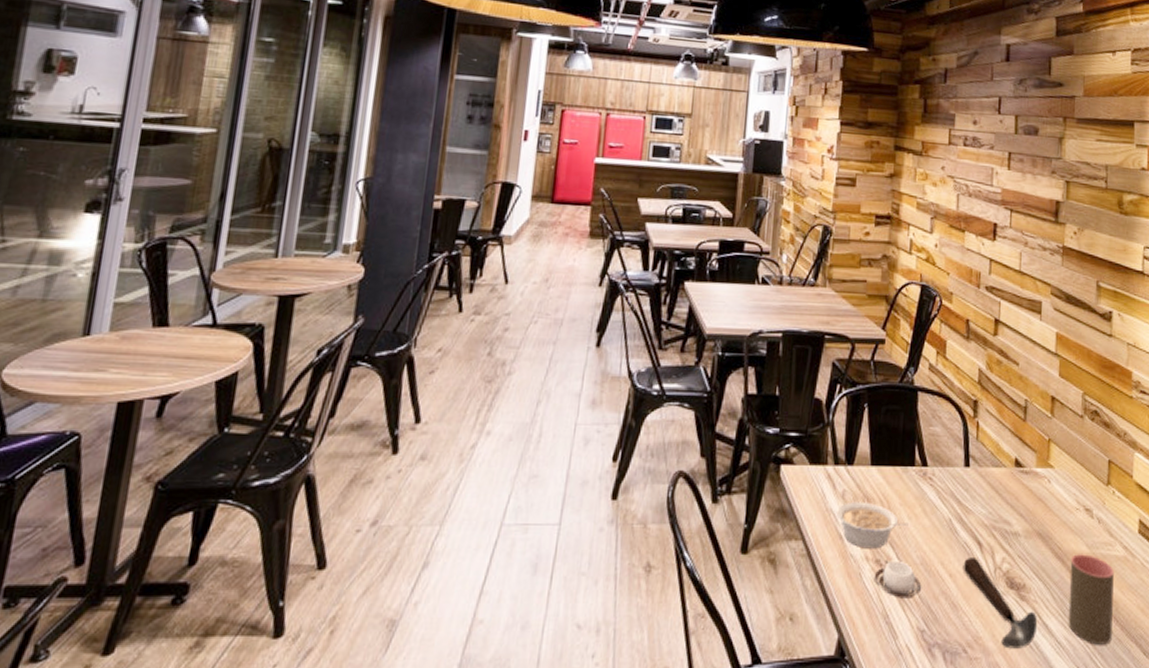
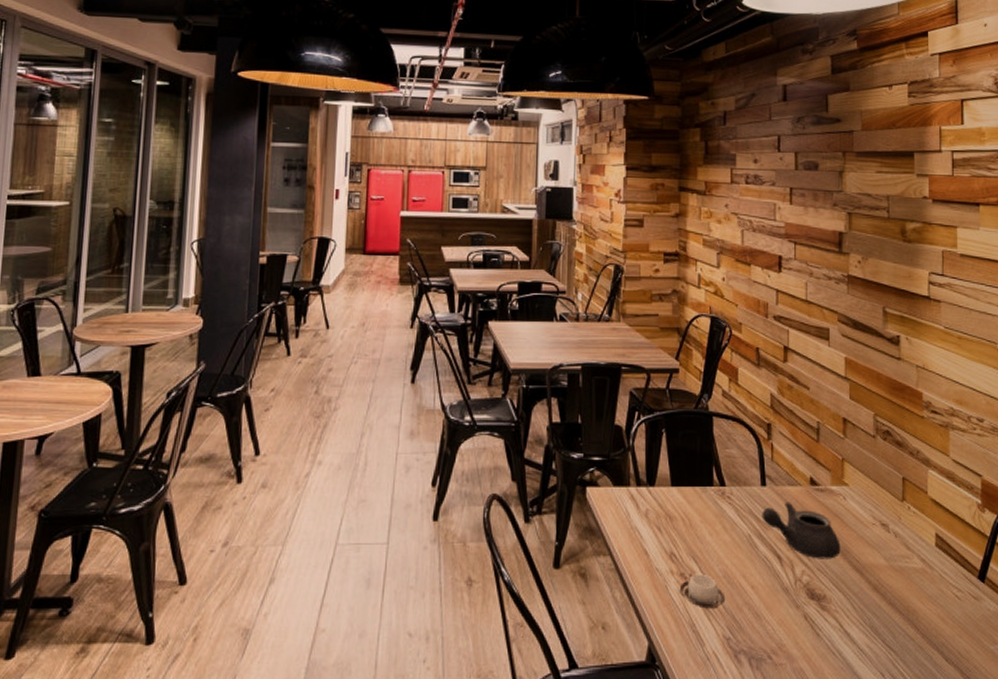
legume: present [837,501,909,549] -> none [641,519,710,563]
teapot: none [963,484,1043,546] -> present [762,502,841,559]
spoon: present [963,556,1038,649] -> none [764,569,840,655]
cup: present [1068,554,1114,645] -> none [869,566,913,652]

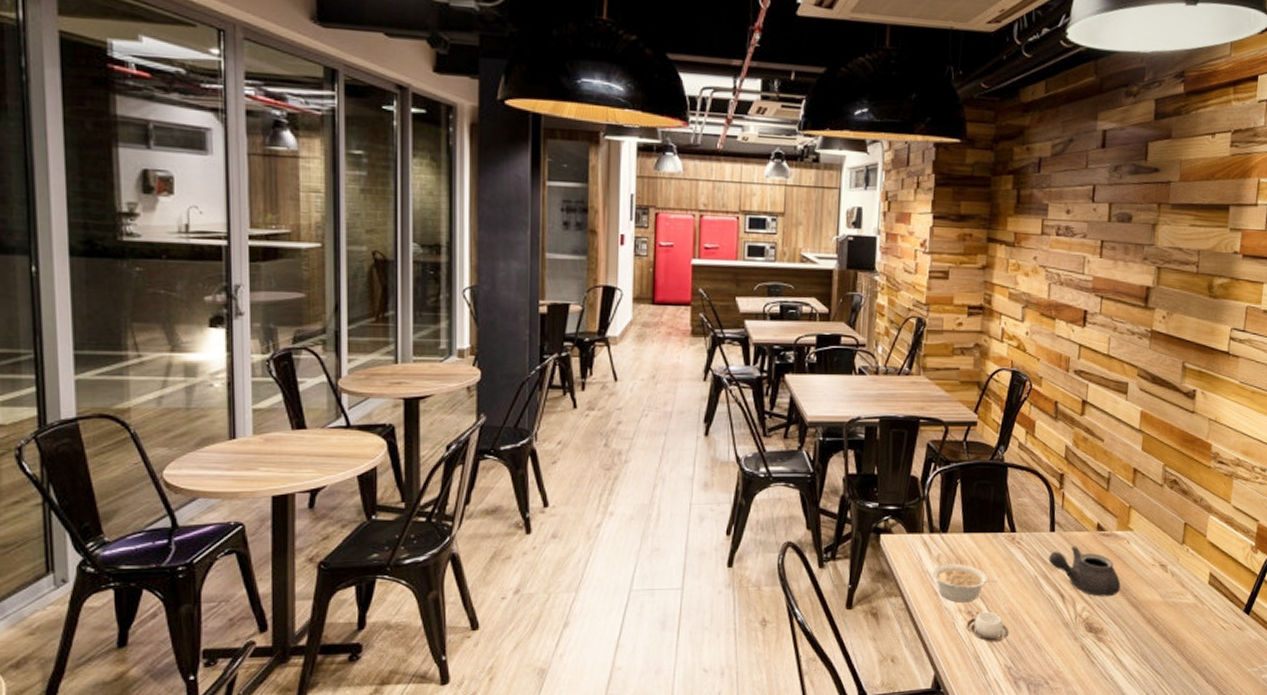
legume: none [641,519,710,563] -> present [932,563,998,603]

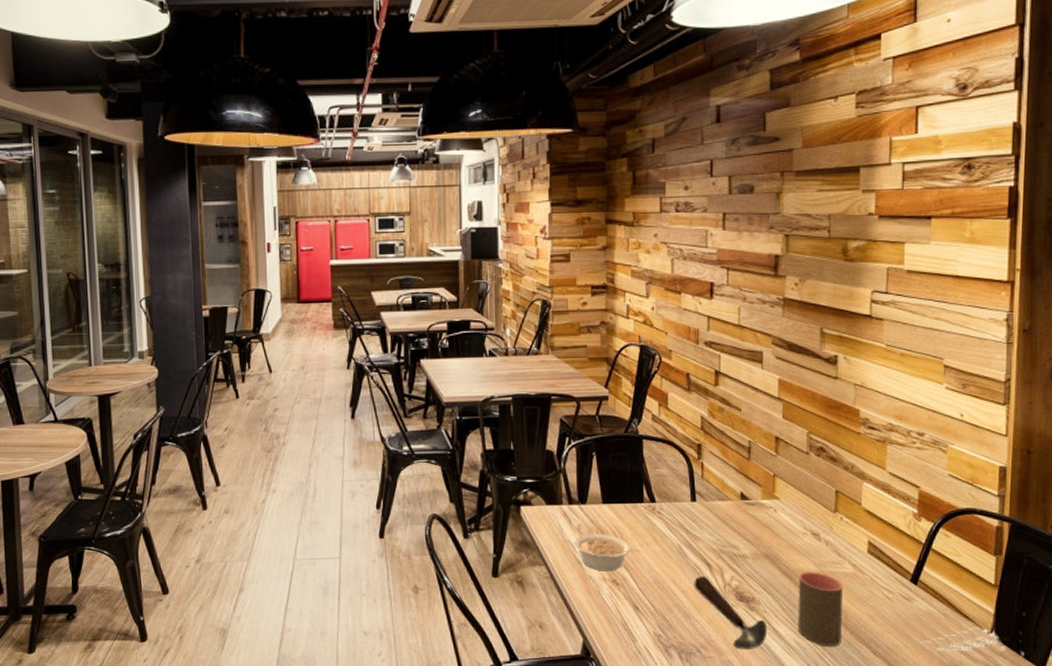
cup: present [966,611,1010,642] -> none [611,580,656,610]
spoon: none [1046,606,1113,680] -> present [694,575,768,650]
teapot: present [1048,546,1121,597] -> none [691,515,771,566]
cup: none [1140,602,1184,675] -> present [797,572,843,646]

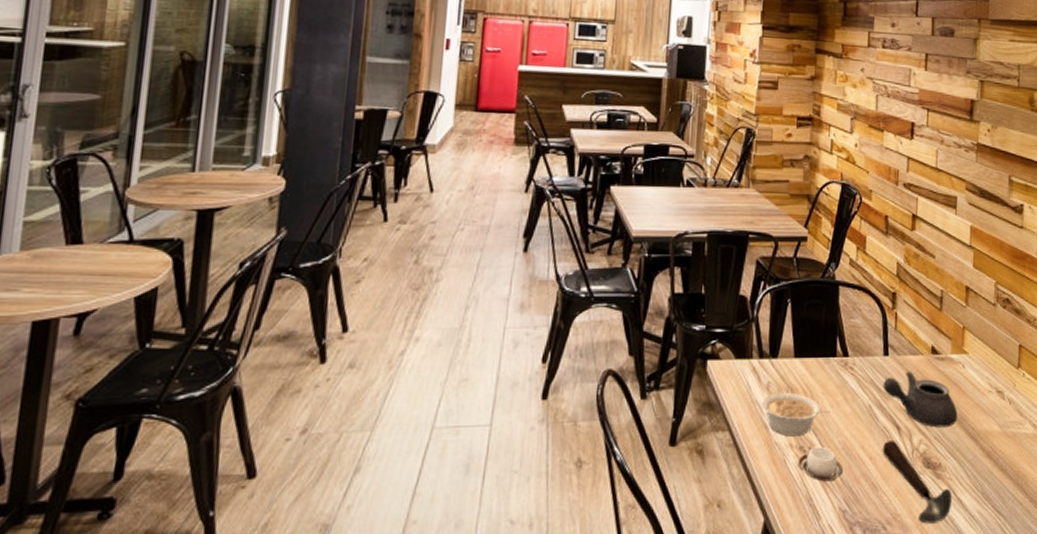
cup: none [611,580,656,610] -> present [797,446,844,482]
teapot: none [691,515,771,566] -> present [883,371,958,428]
cup: present [797,572,843,646] -> none [981,433,1024,517]

